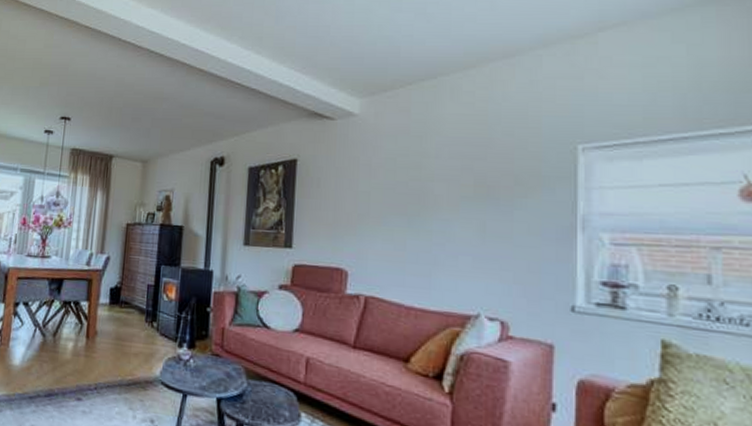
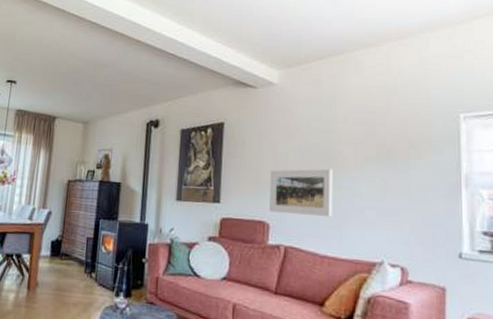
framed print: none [348,209,422,263] -> present [269,168,333,216]

